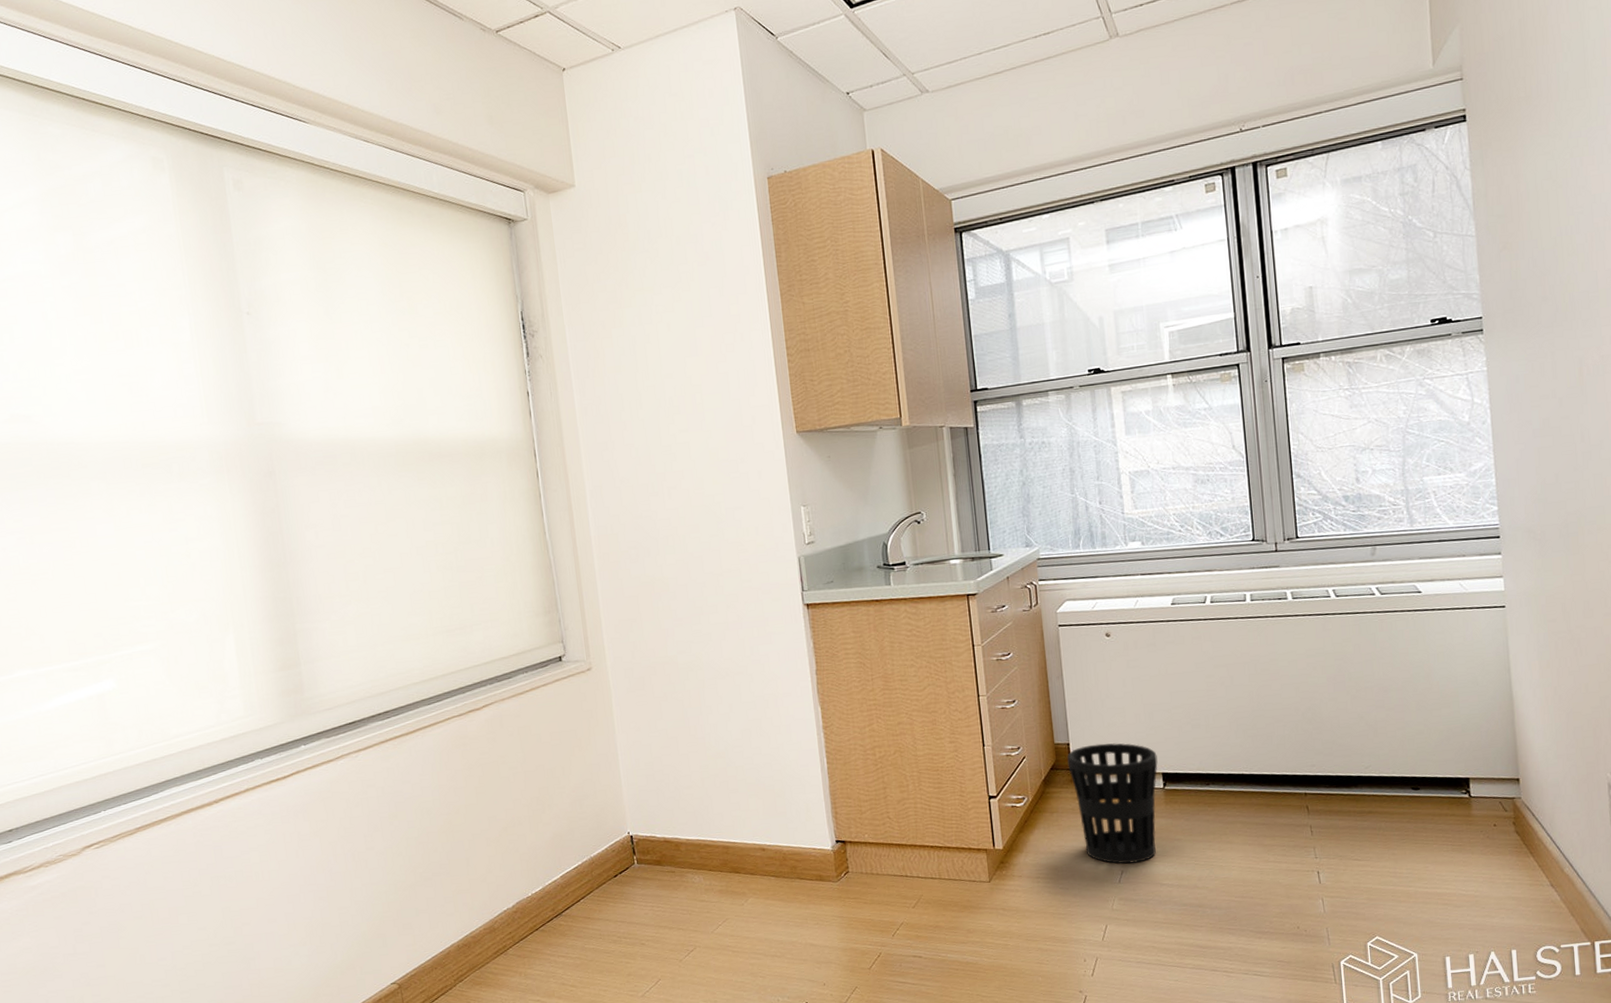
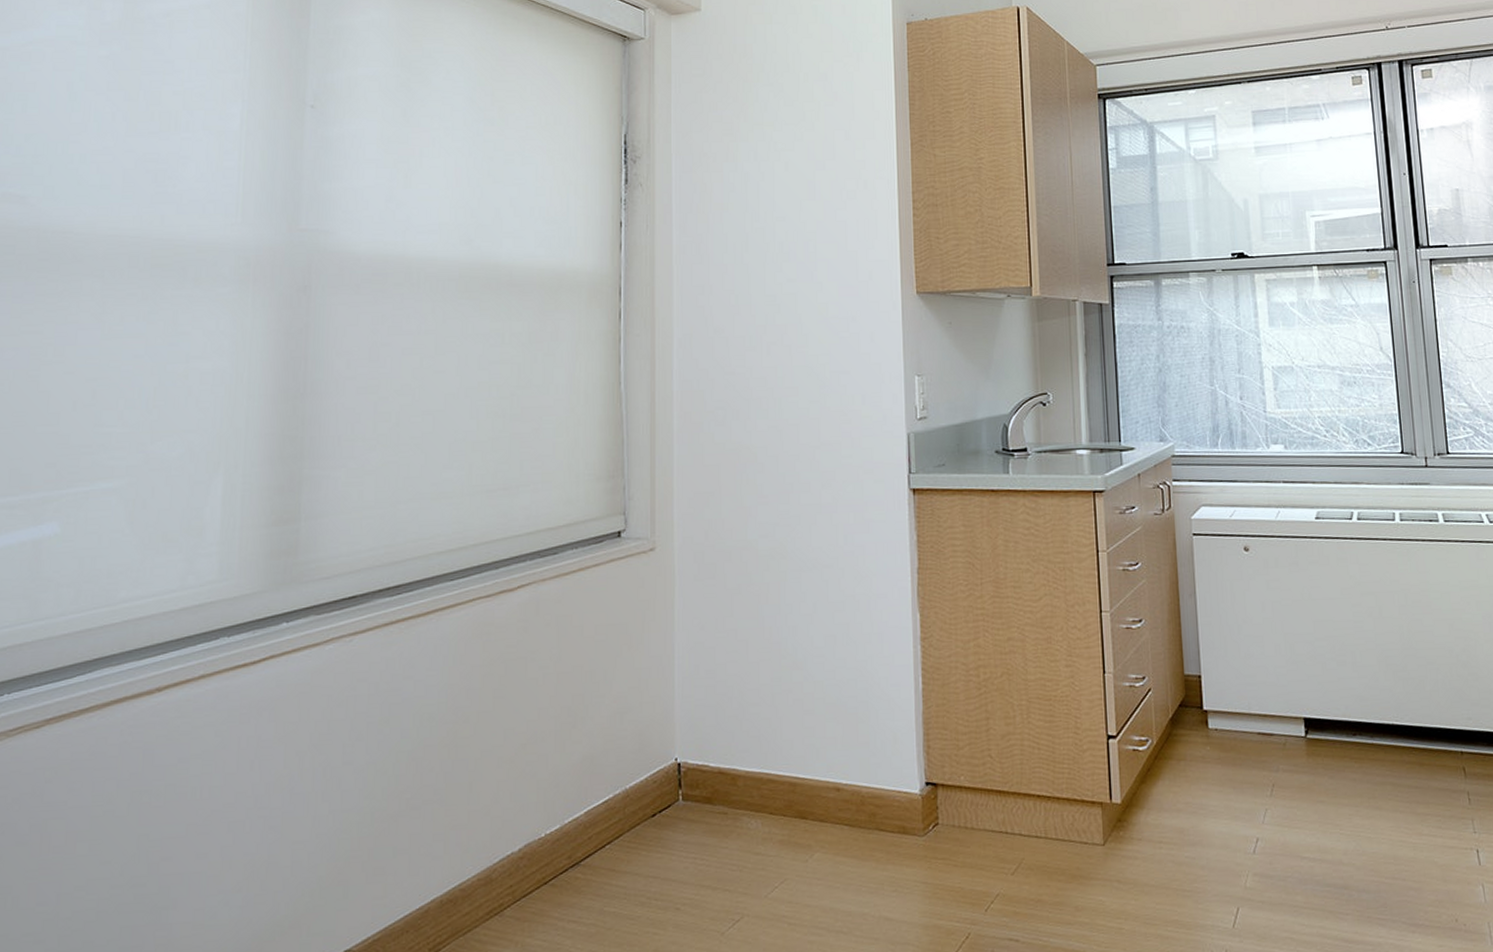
wastebasket: present [1067,743,1158,864] -> none [1198,678,1299,830]

